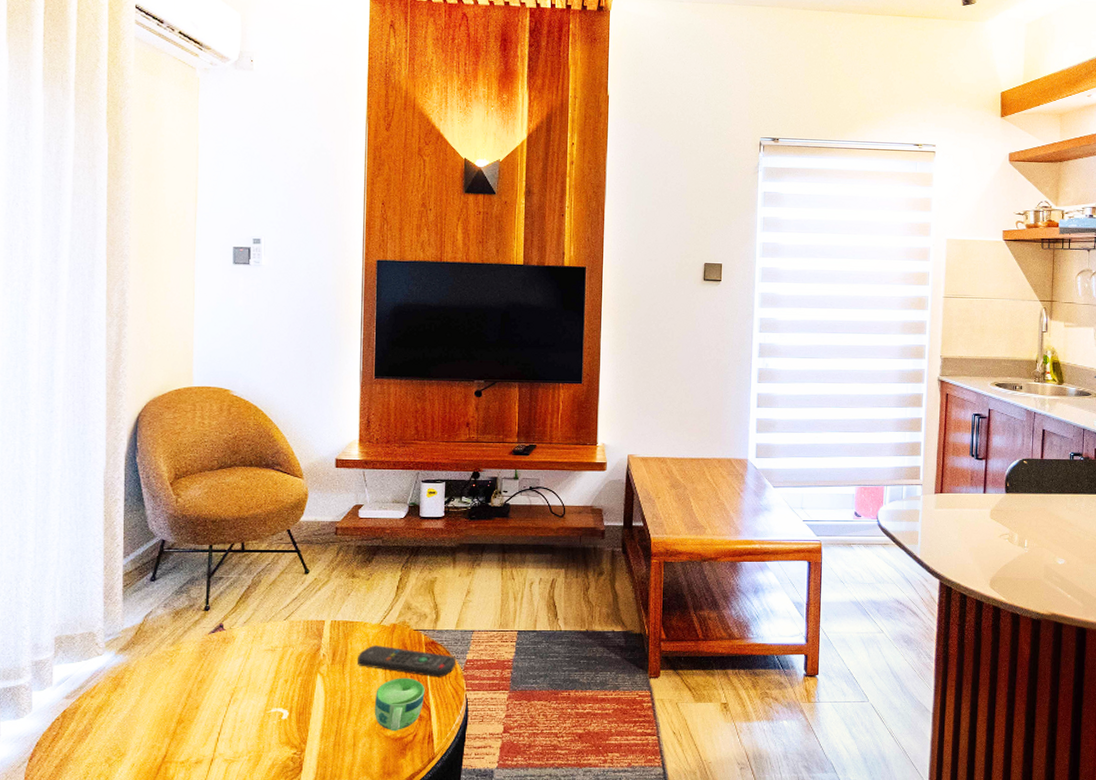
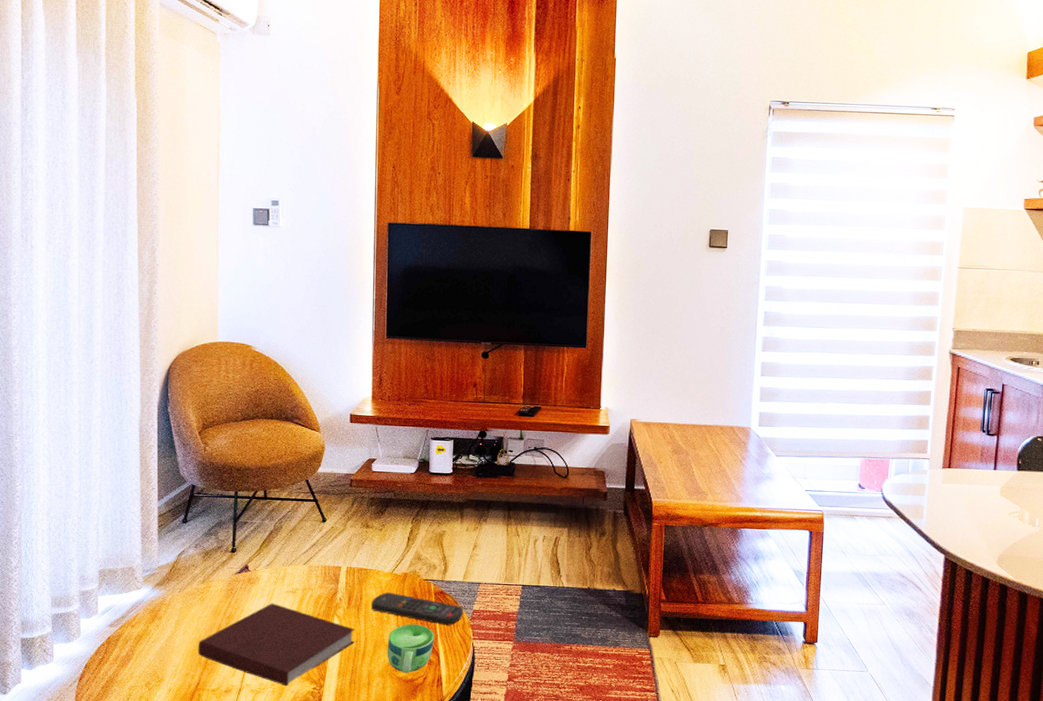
notebook: none [165,663,340,753] -> present [197,603,355,686]

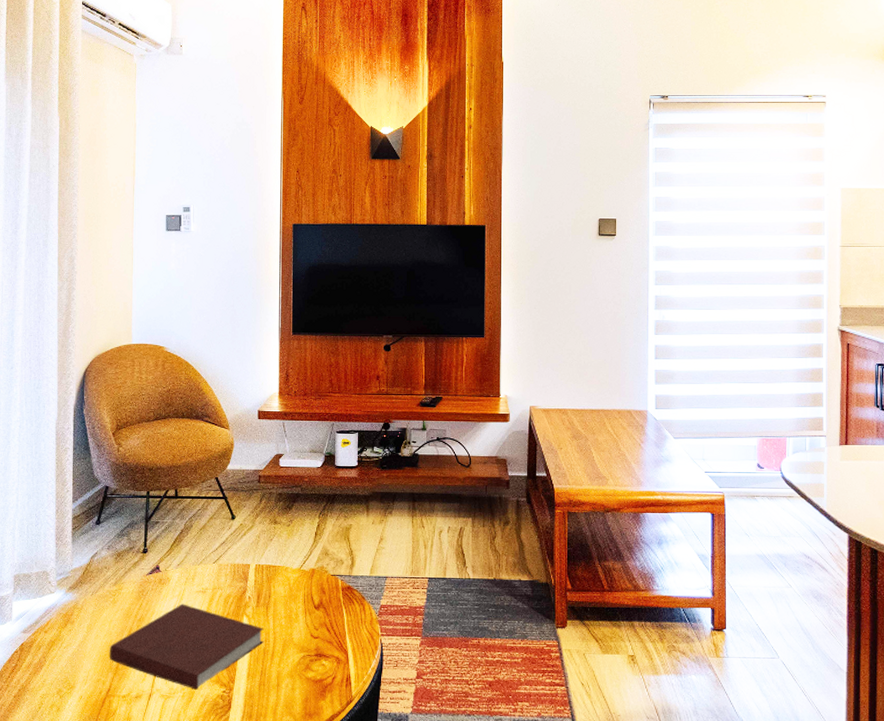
remote control: present [372,592,464,625] -> none [280,589,371,622]
cup: present [387,624,434,674] -> none [296,621,343,674]

